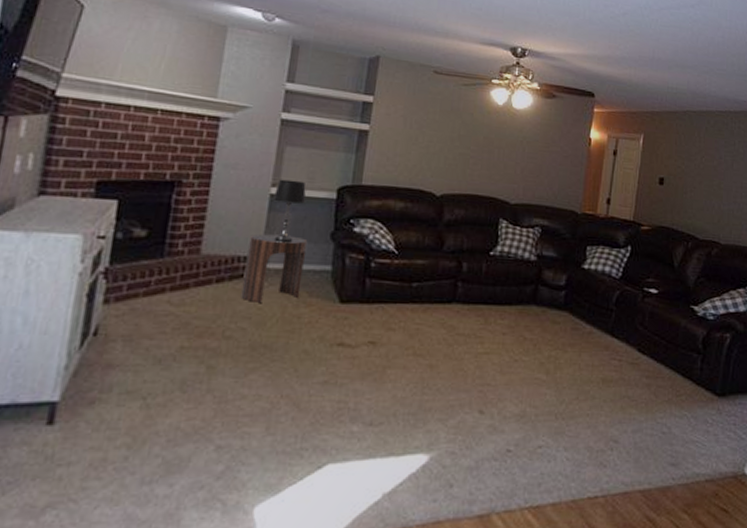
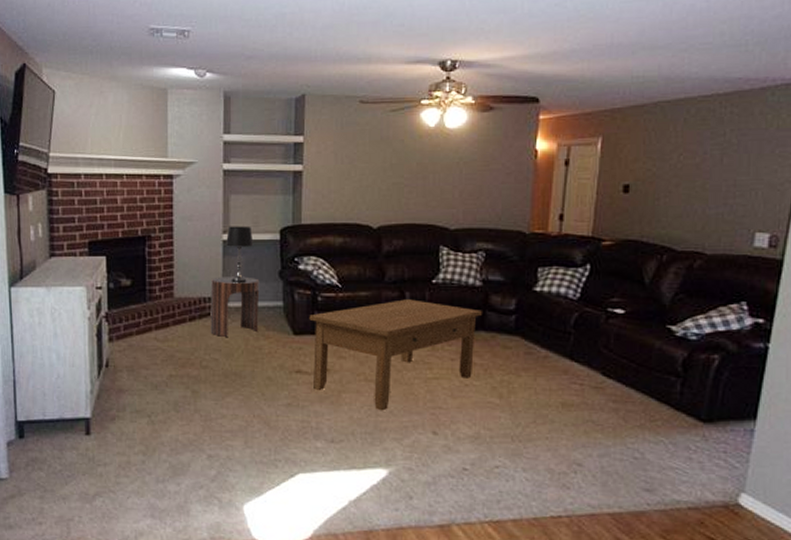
coffee table: none [356,270,535,389] -> present [309,299,482,411]

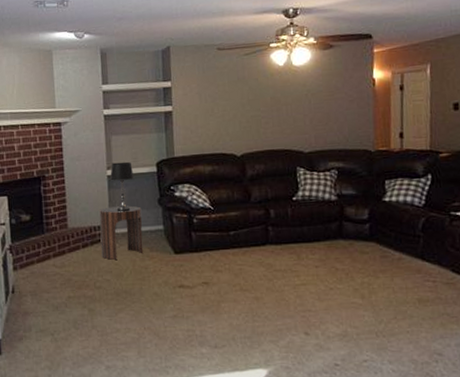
coffee table: present [309,299,482,411] -> none [187,216,339,317]

